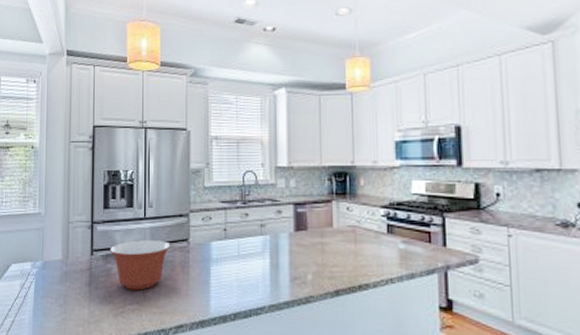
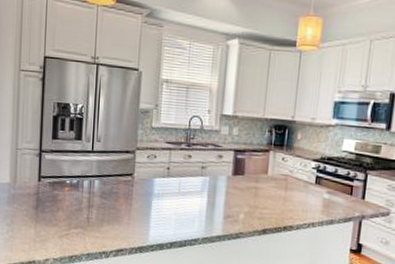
mixing bowl: present [109,239,171,290] -> none [56,171,116,216]

